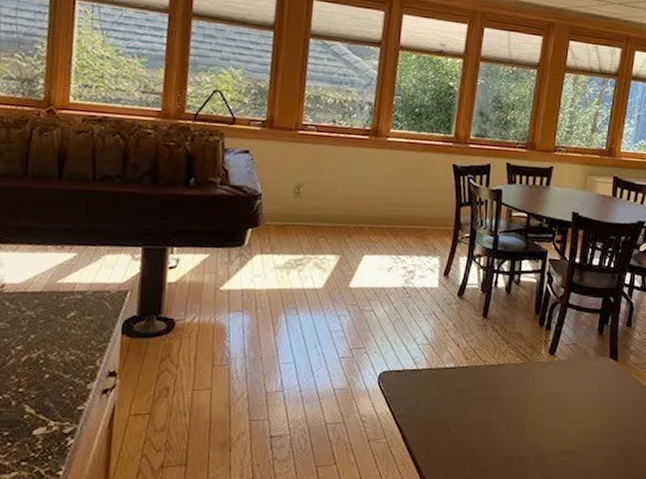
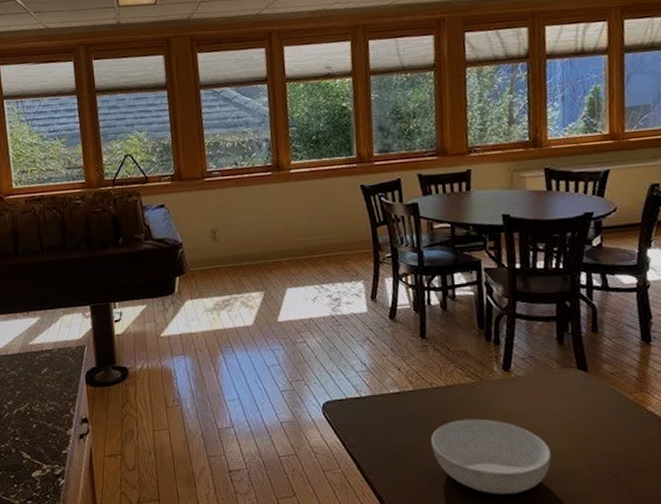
serving bowl: none [474,396,576,468] -> present [430,418,551,494]

